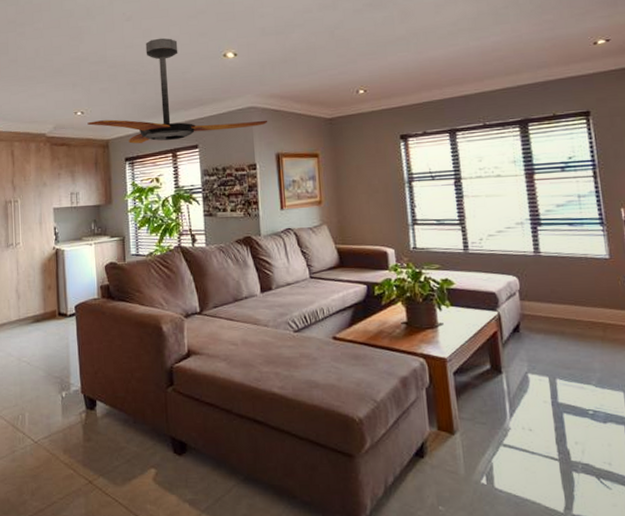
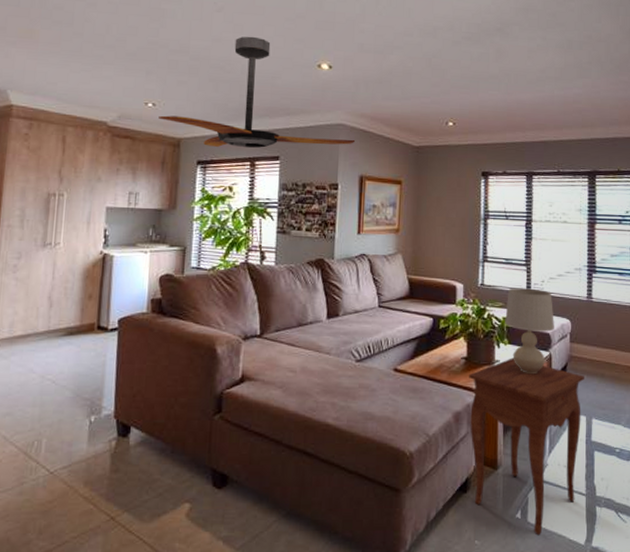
side table: none [412,320,547,502] -> present [469,358,584,536]
table lamp: none [443,247,500,335] -> present [505,288,554,374]

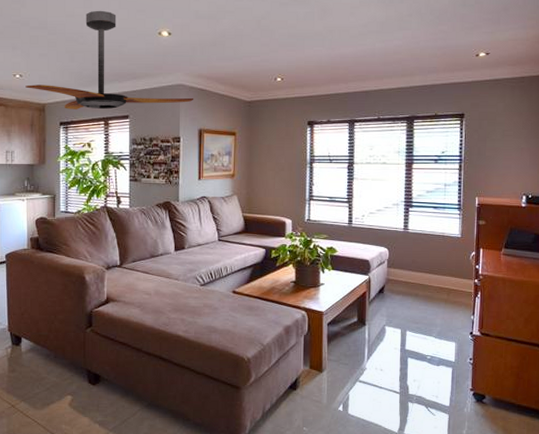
side table: present [469,358,584,536] -> none [297,281,400,425]
table lamp: present [505,288,554,374] -> none [329,222,373,294]

